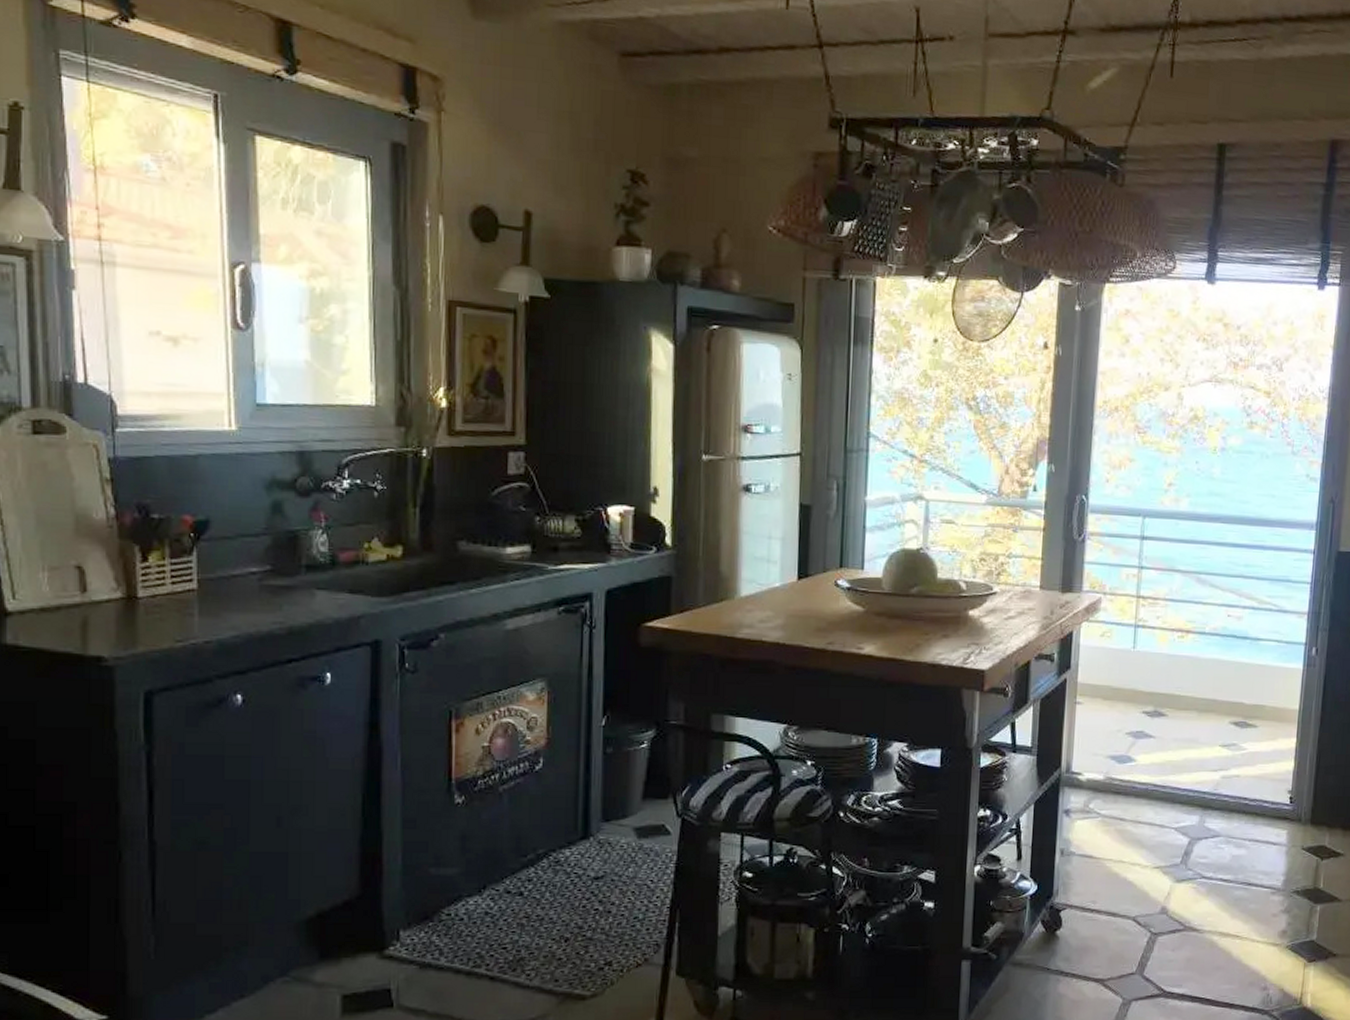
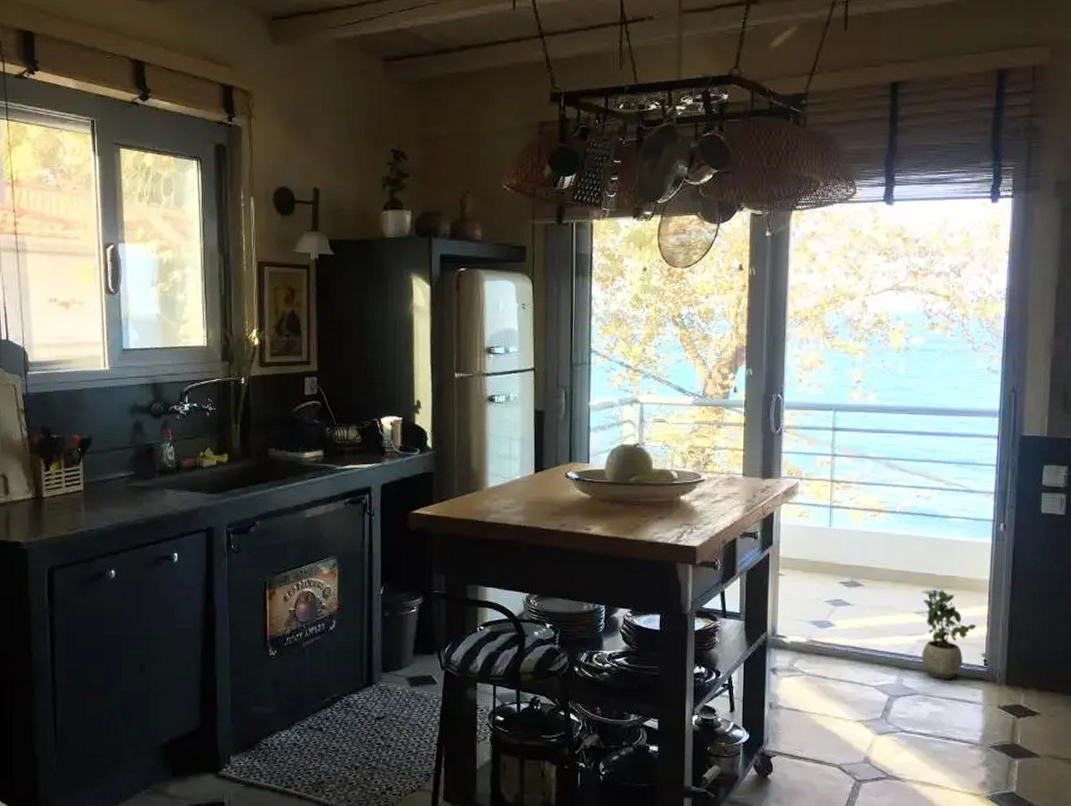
potted plant: none [1226,720,1285,819] -> present [922,590,977,679]

